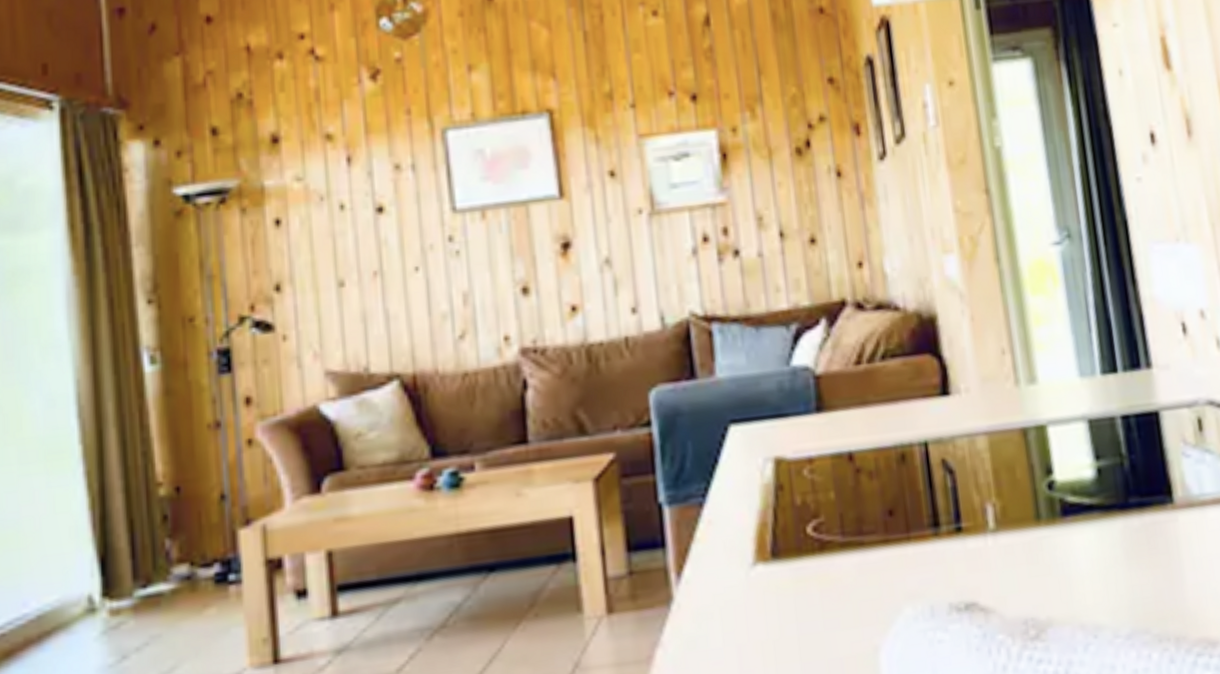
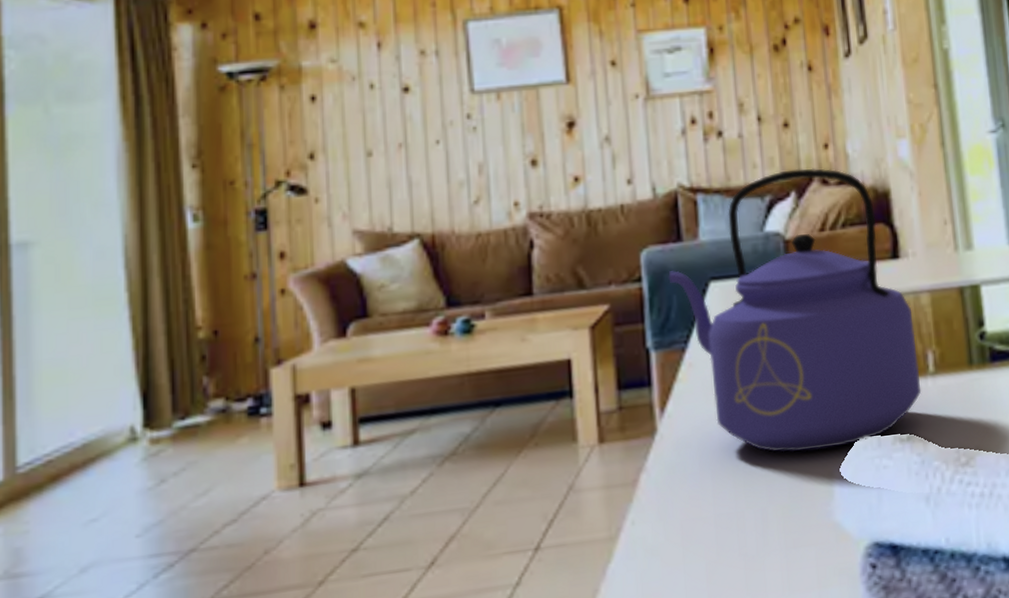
kettle: none [681,290,981,624] -> present [668,168,922,453]

